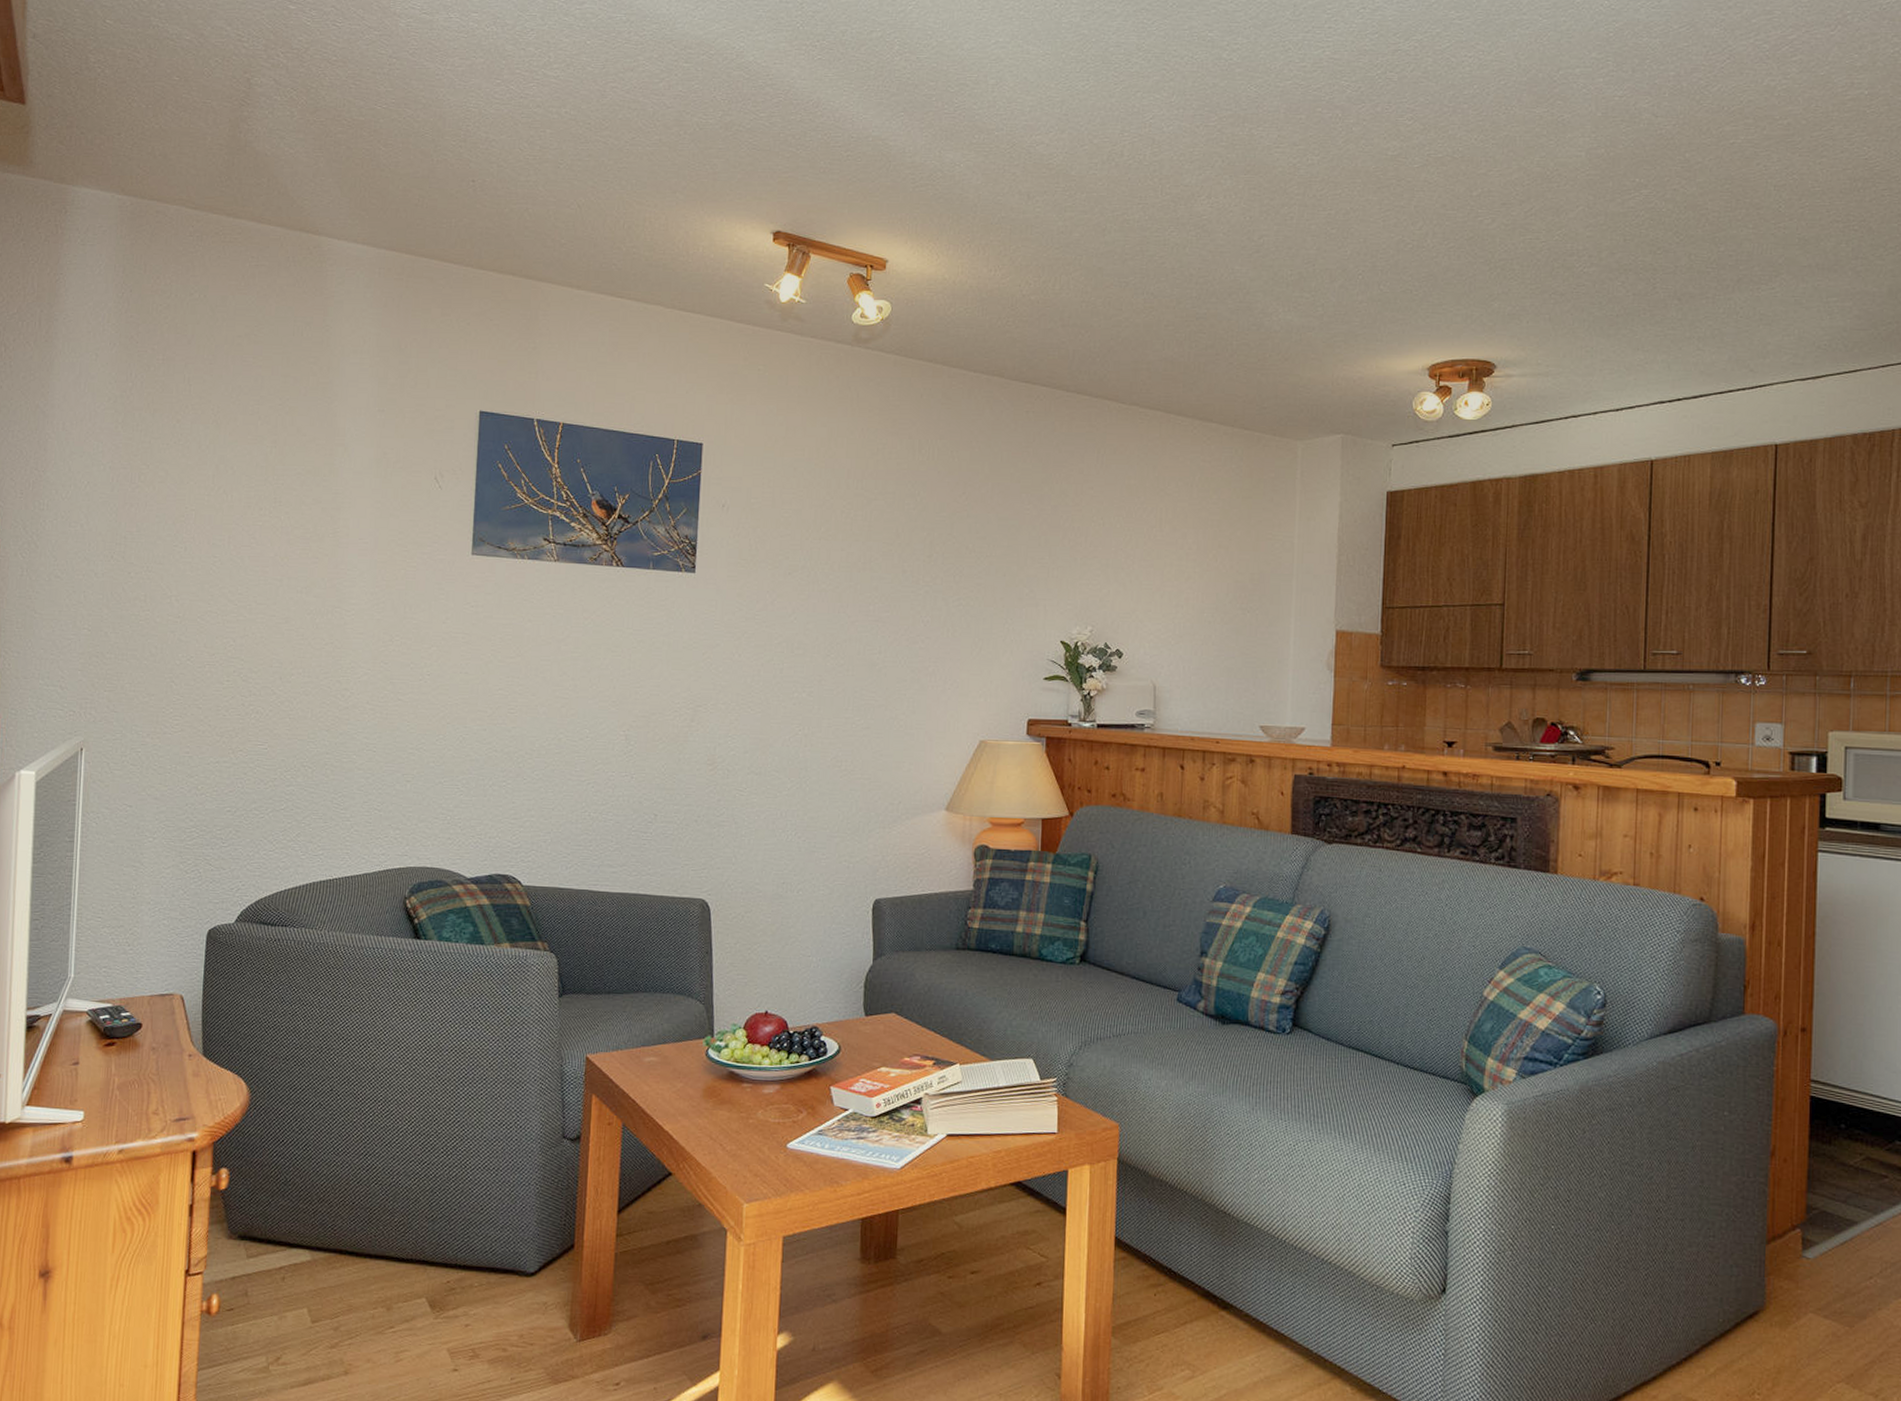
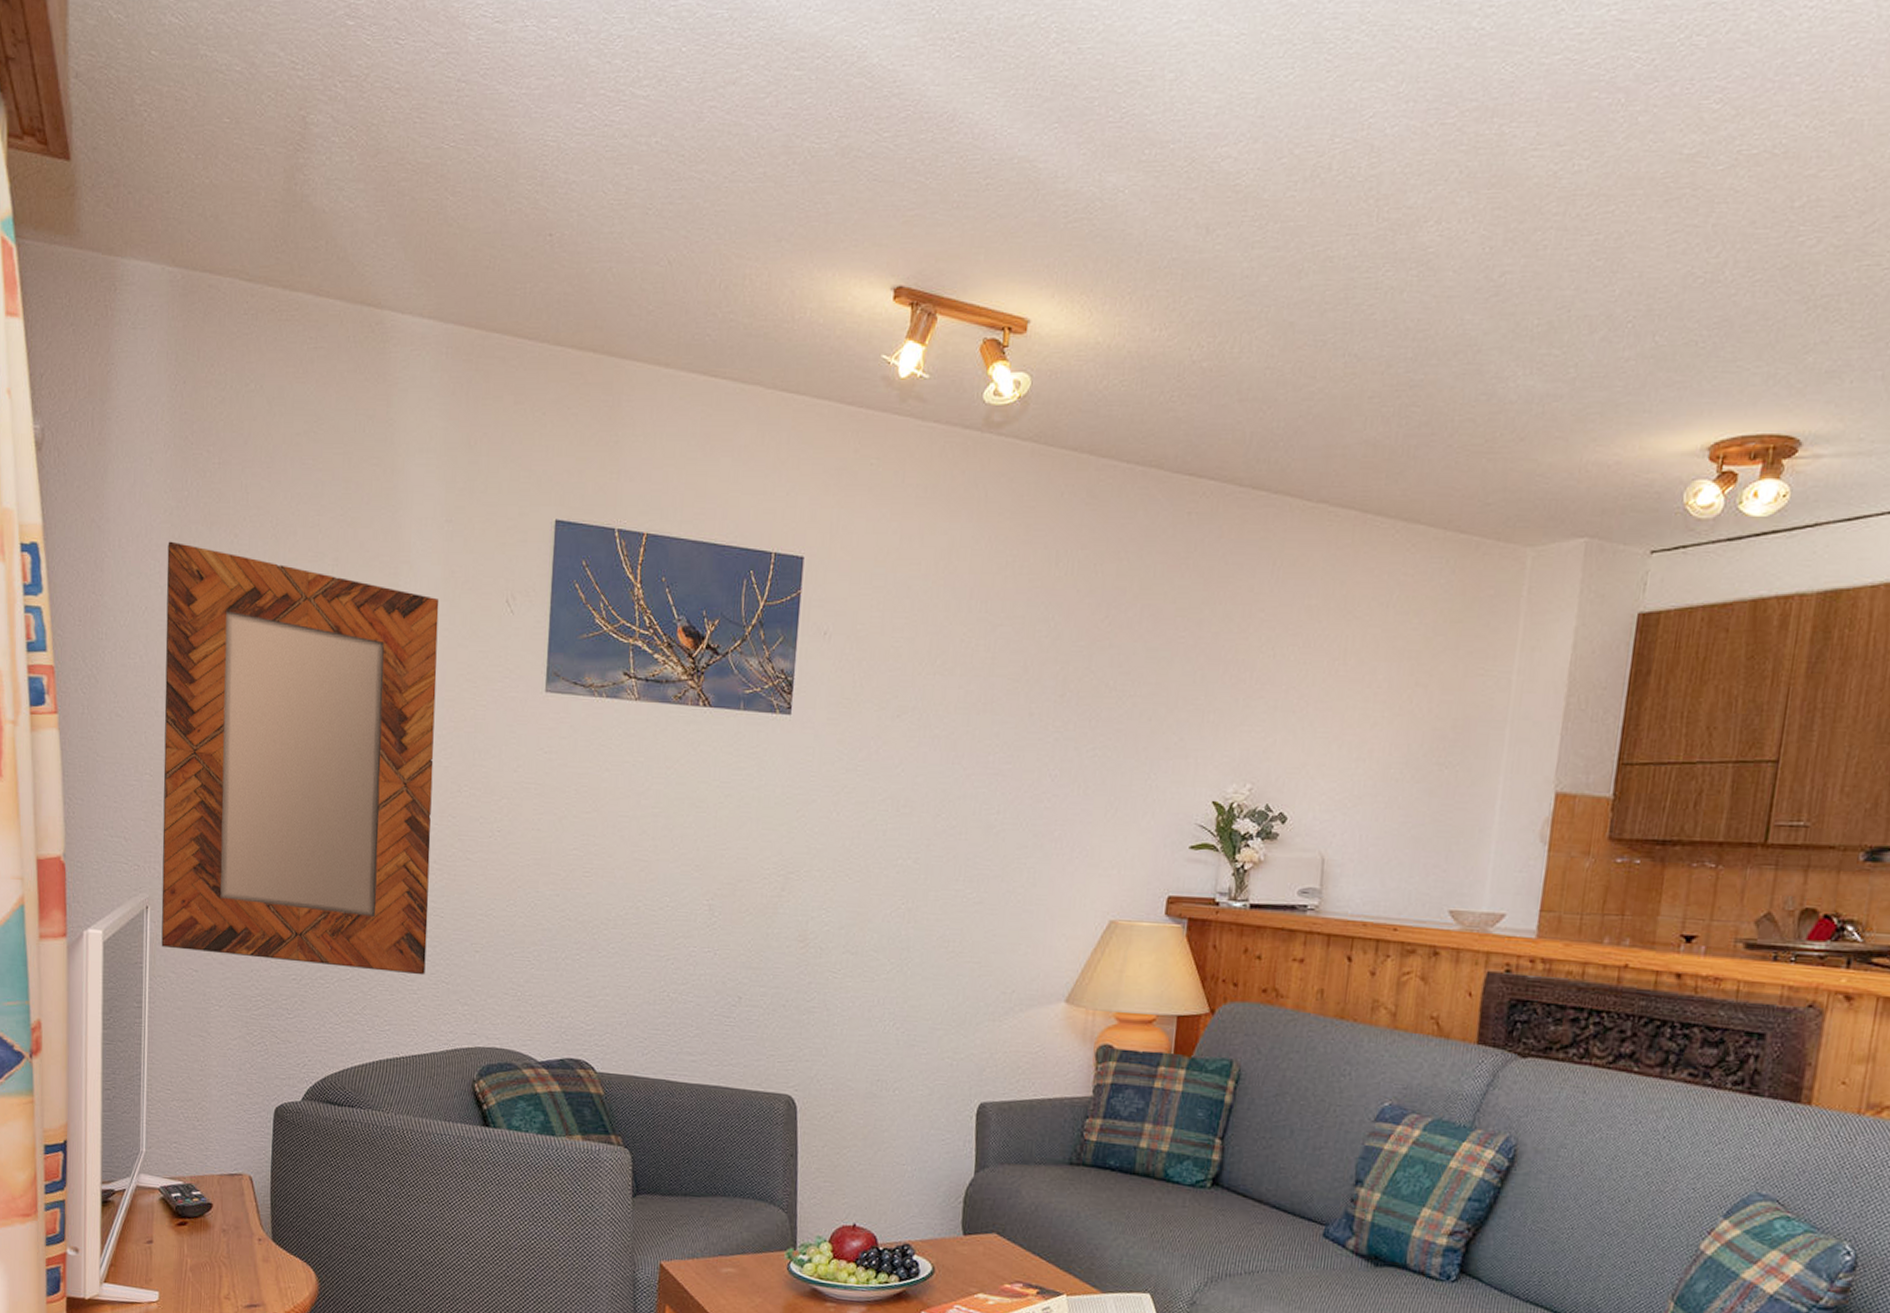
home mirror: none [95,425,372,804] -> present [161,541,439,975]

